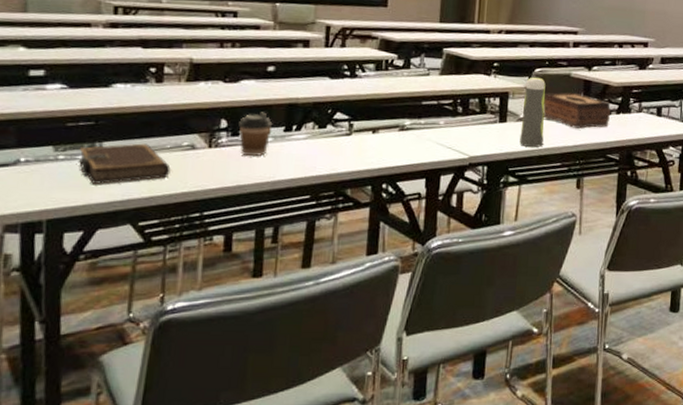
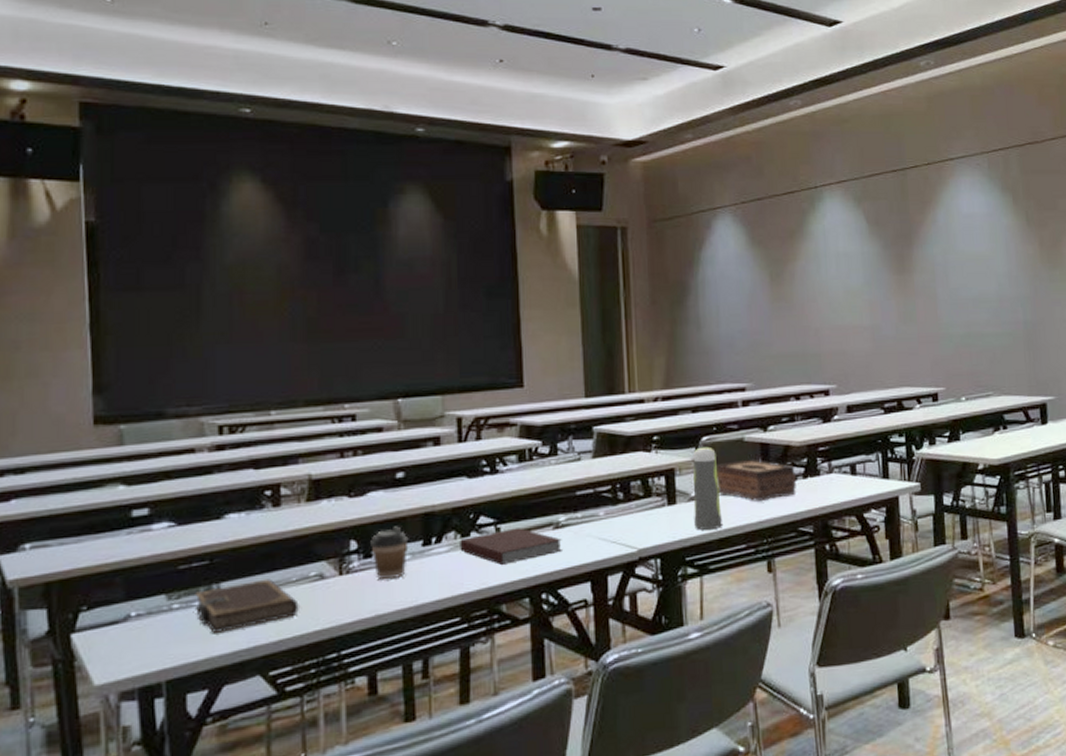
notebook: none [316,126,405,156] -> present [460,528,562,565]

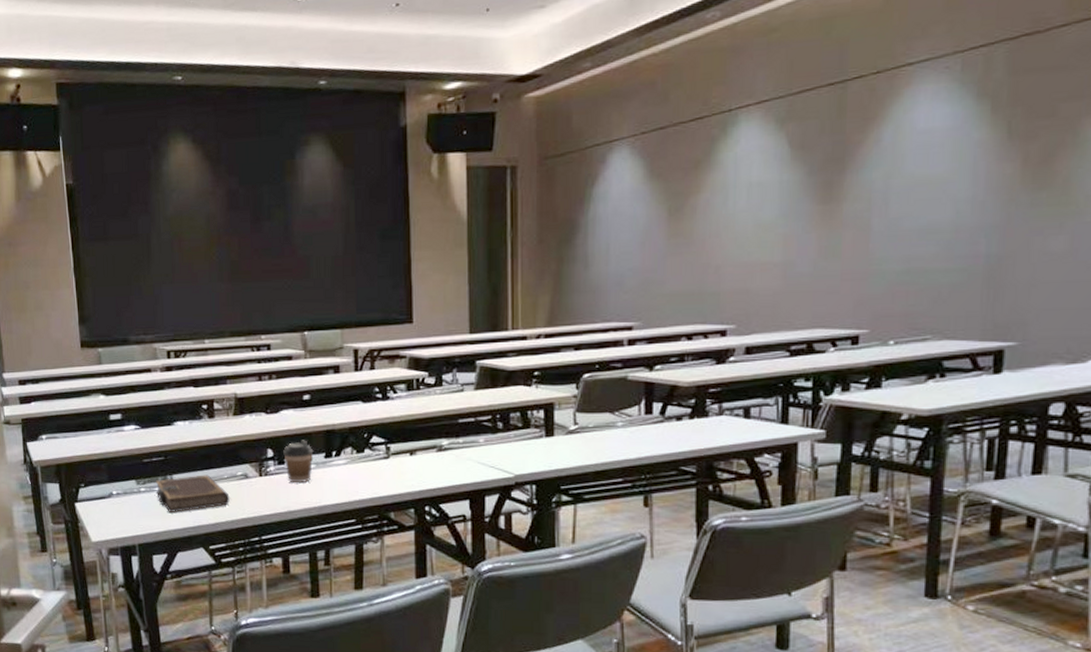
notebook: present [460,528,562,565] -> none [355,448,444,479]
water bottle: present [693,446,722,530] -> none [571,383,599,462]
tissue box: present [716,459,796,501] -> none [597,397,681,438]

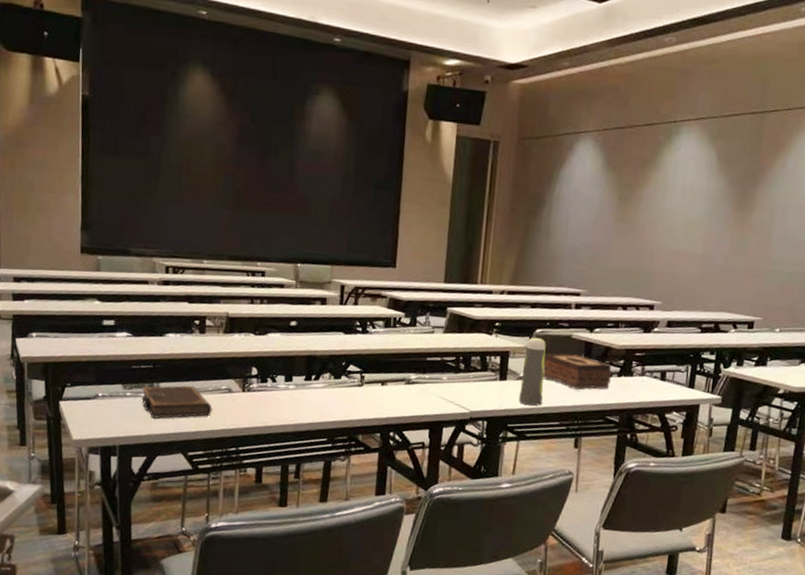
coffee cup: present [283,440,314,484] -> none [267,362,295,402]
water bottle: none [571,383,599,462] -> present [519,337,546,406]
tissue box: none [597,397,681,438] -> present [542,353,612,390]

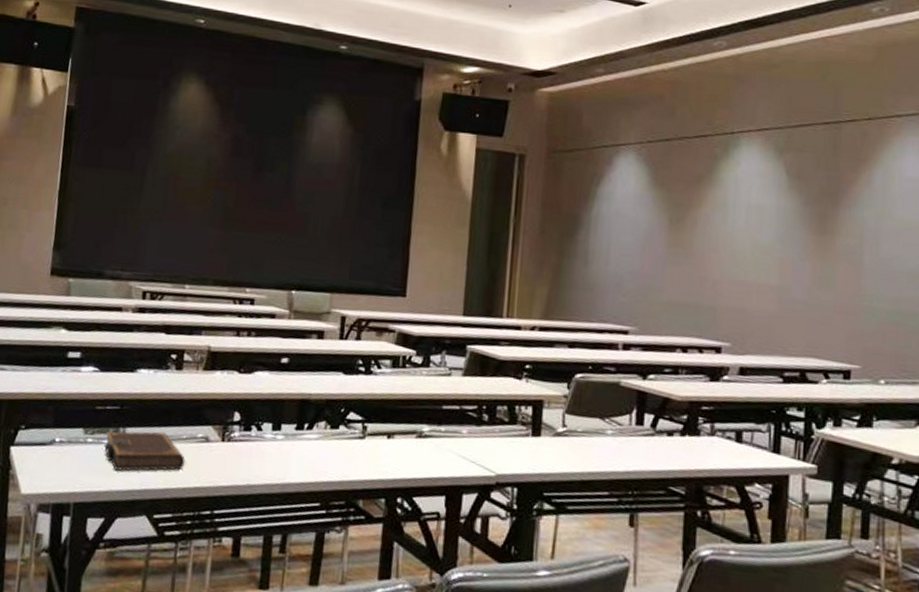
water bottle: present [519,337,546,406] -> none [557,383,589,470]
tissue box: present [542,353,612,390] -> none [585,404,673,452]

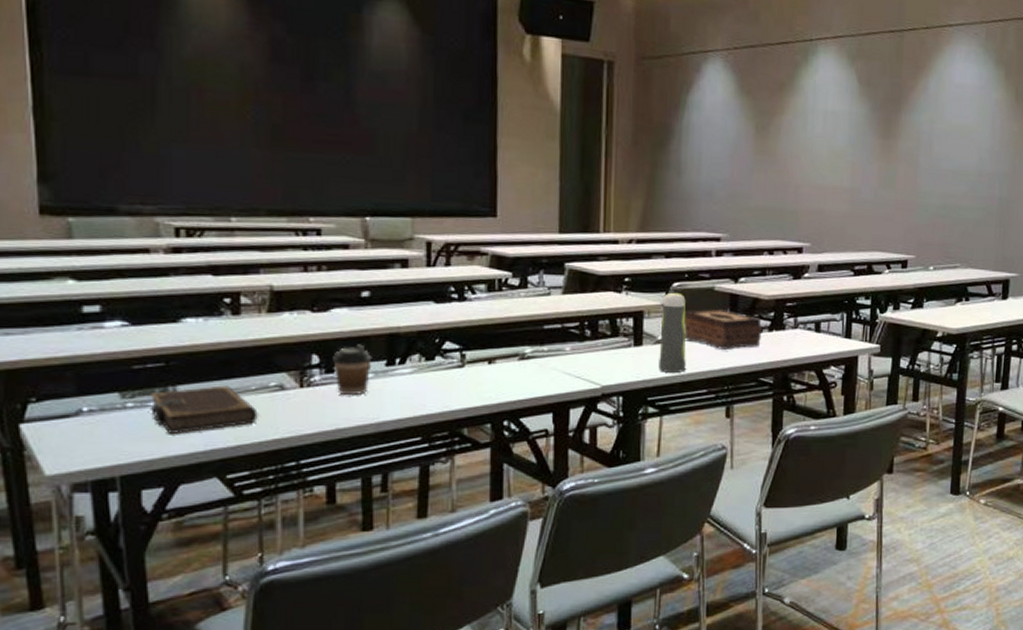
coffee cup: none [251,406,285,456] -> present [333,344,372,396]
water bottle: none [557,383,589,470] -> present [658,292,686,373]
tissue box: none [585,404,673,452] -> present [684,308,762,350]

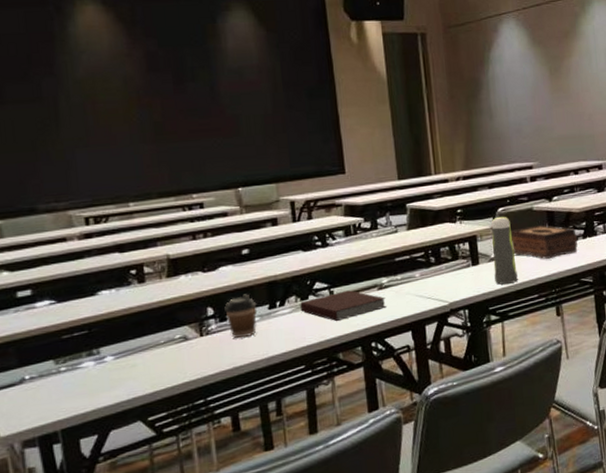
notebook: present [150,385,258,434] -> none [78,342,169,389]
notebook: none [424,356,527,390] -> present [300,290,386,321]

